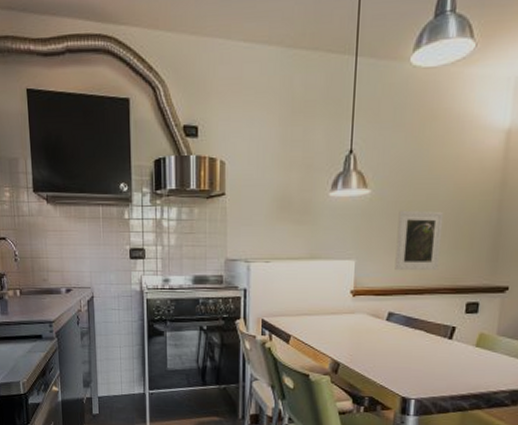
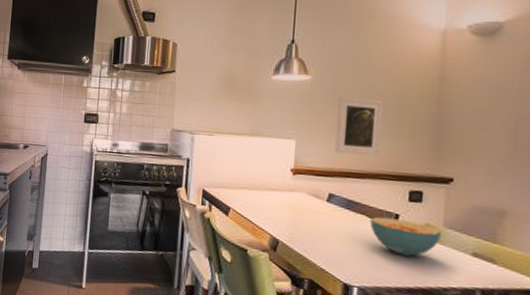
cereal bowl: none [427,330,494,366] -> present [370,217,441,257]

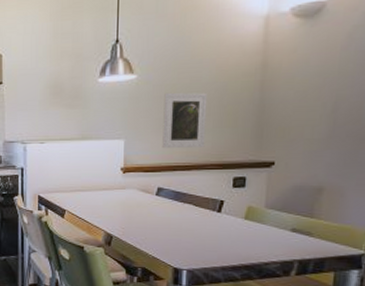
cereal bowl: present [370,217,441,257] -> none [197,204,263,238]

